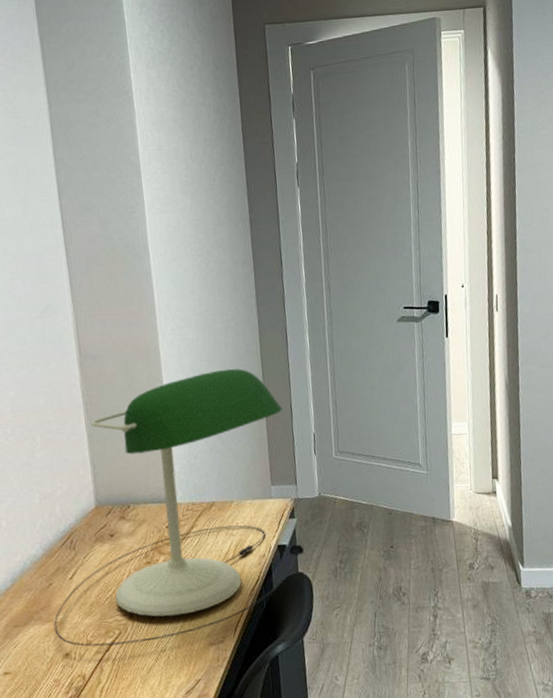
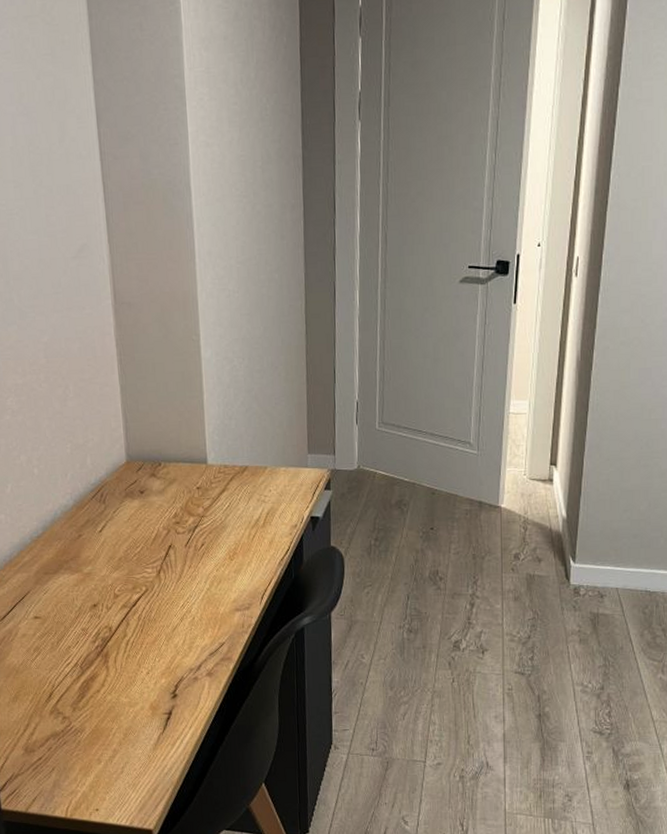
desk lamp: present [53,368,305,647] -> none [82,325,339,602]

